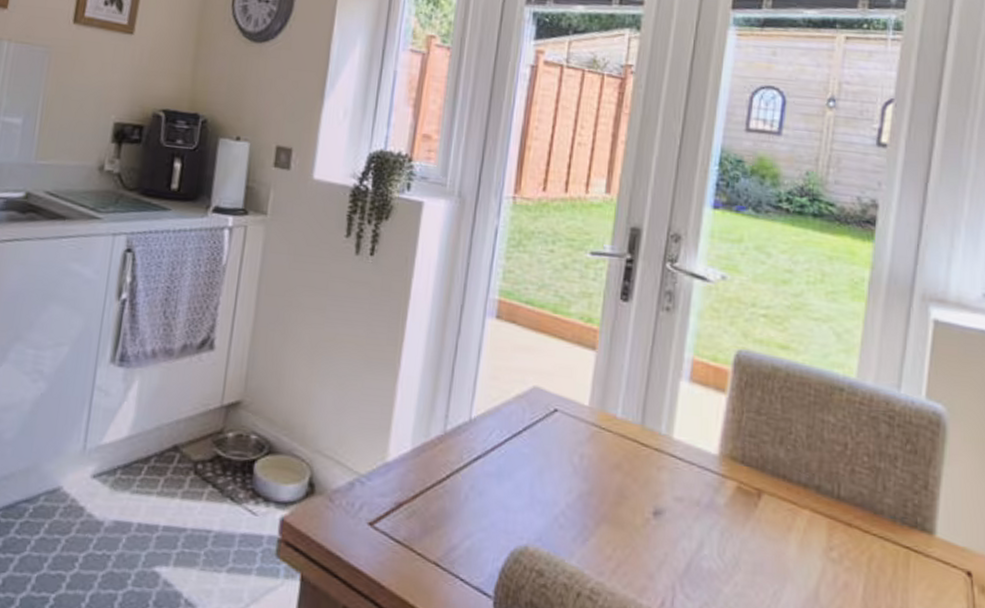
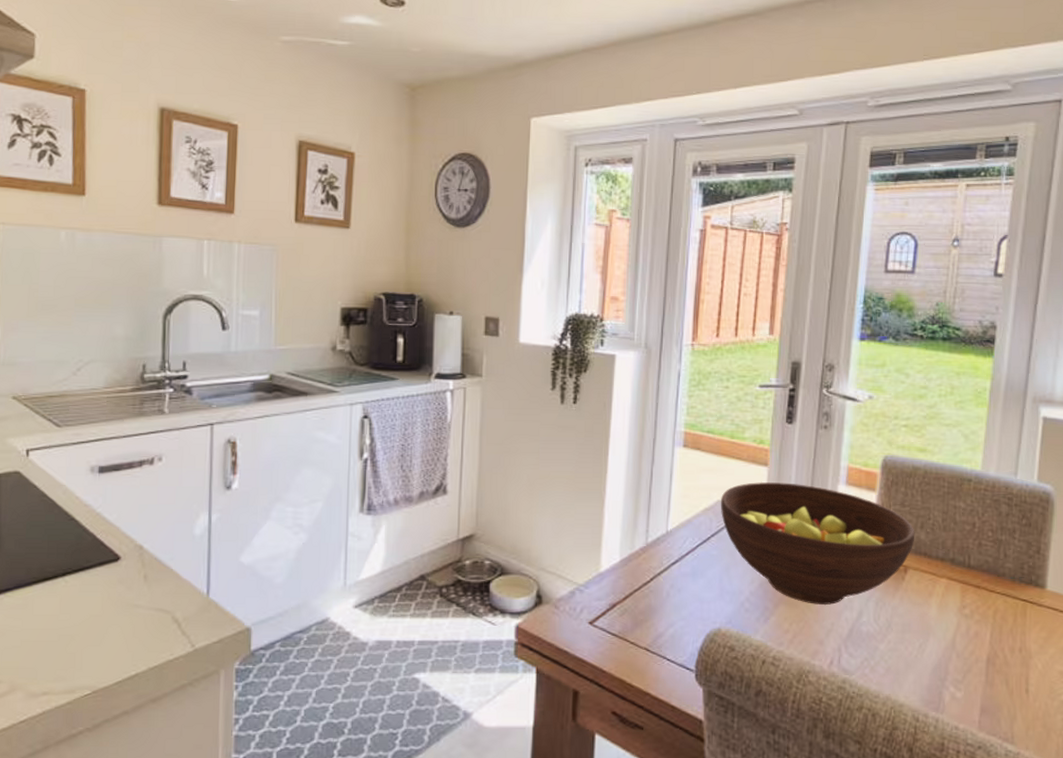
fruit bowl: none [536,368,773,530] -> present [721,482,915,606]

